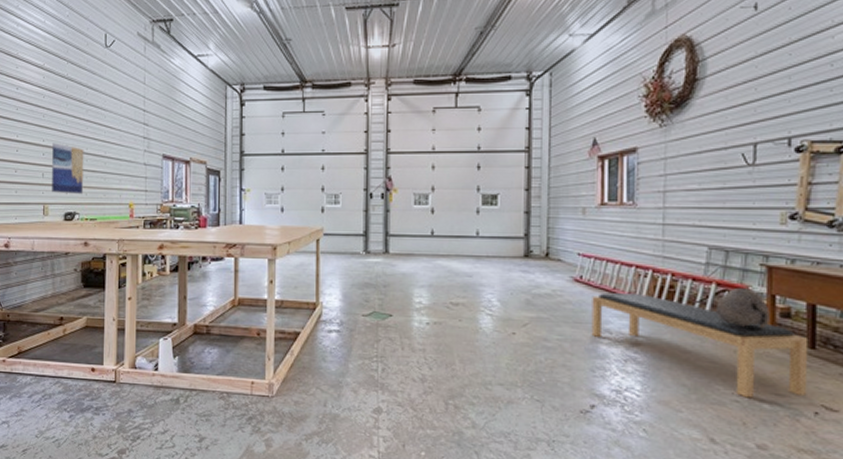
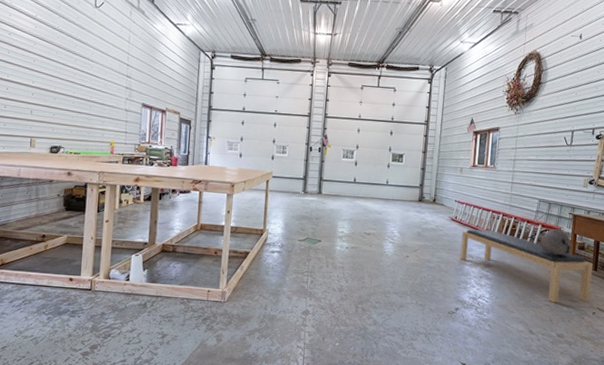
wall art: present [52,143,84,194] -> none [39,85,71,132]

